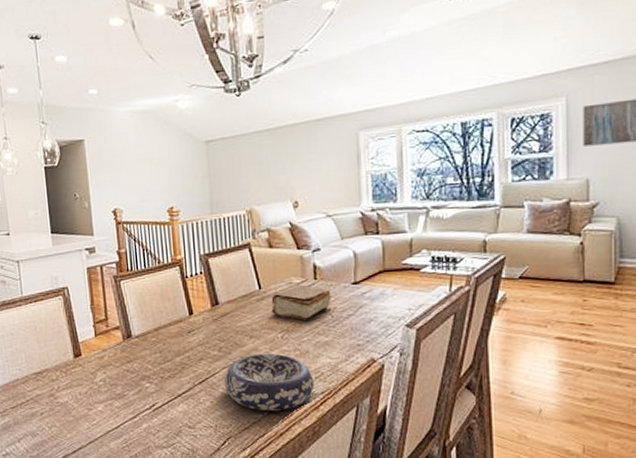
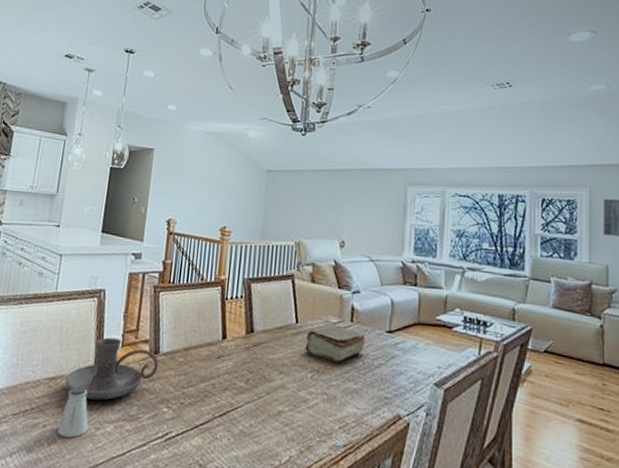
candle holder: none [50,329,134,386] -> present [65,337,159,400]
saltshaker: none [53,375,82,420] -> present [57,385,89,438]
decorative bowl: present [223,353,314,412] -> none [245,391,338,461]

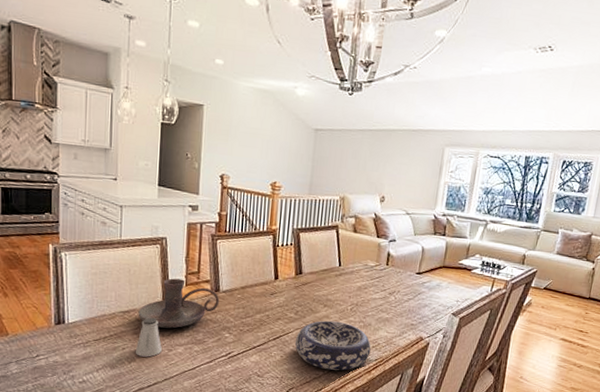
decorative bowl: none [245,391,338,461] -> present [295,320,371,371]
book: present [305,324,365,363] -> none [346,267,398,298]

